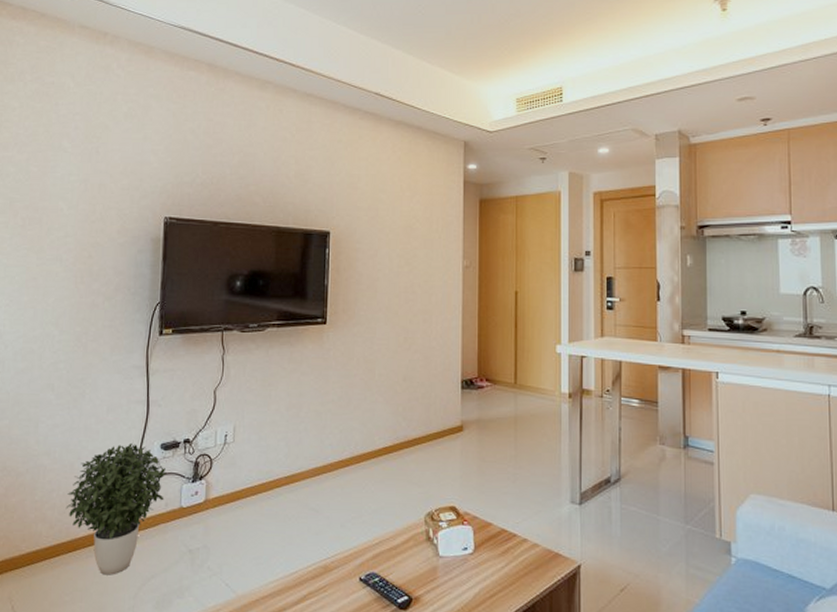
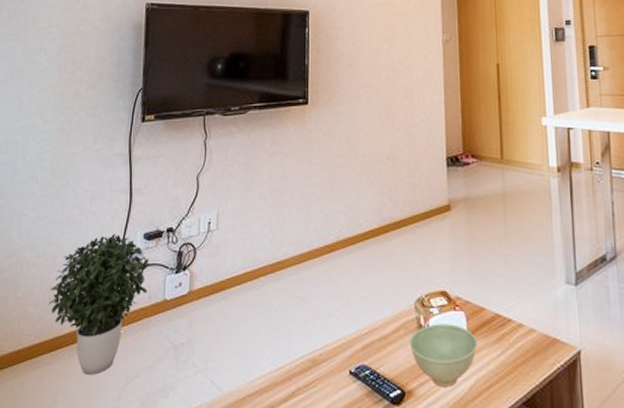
bowl: none [418,536,483,595] -> present [410,324,477,387]

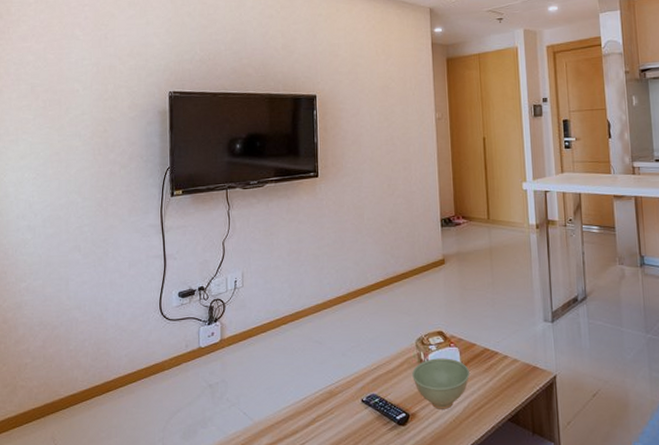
potted plant: present [48,233,150,375] -> none [97,293,185,412]

